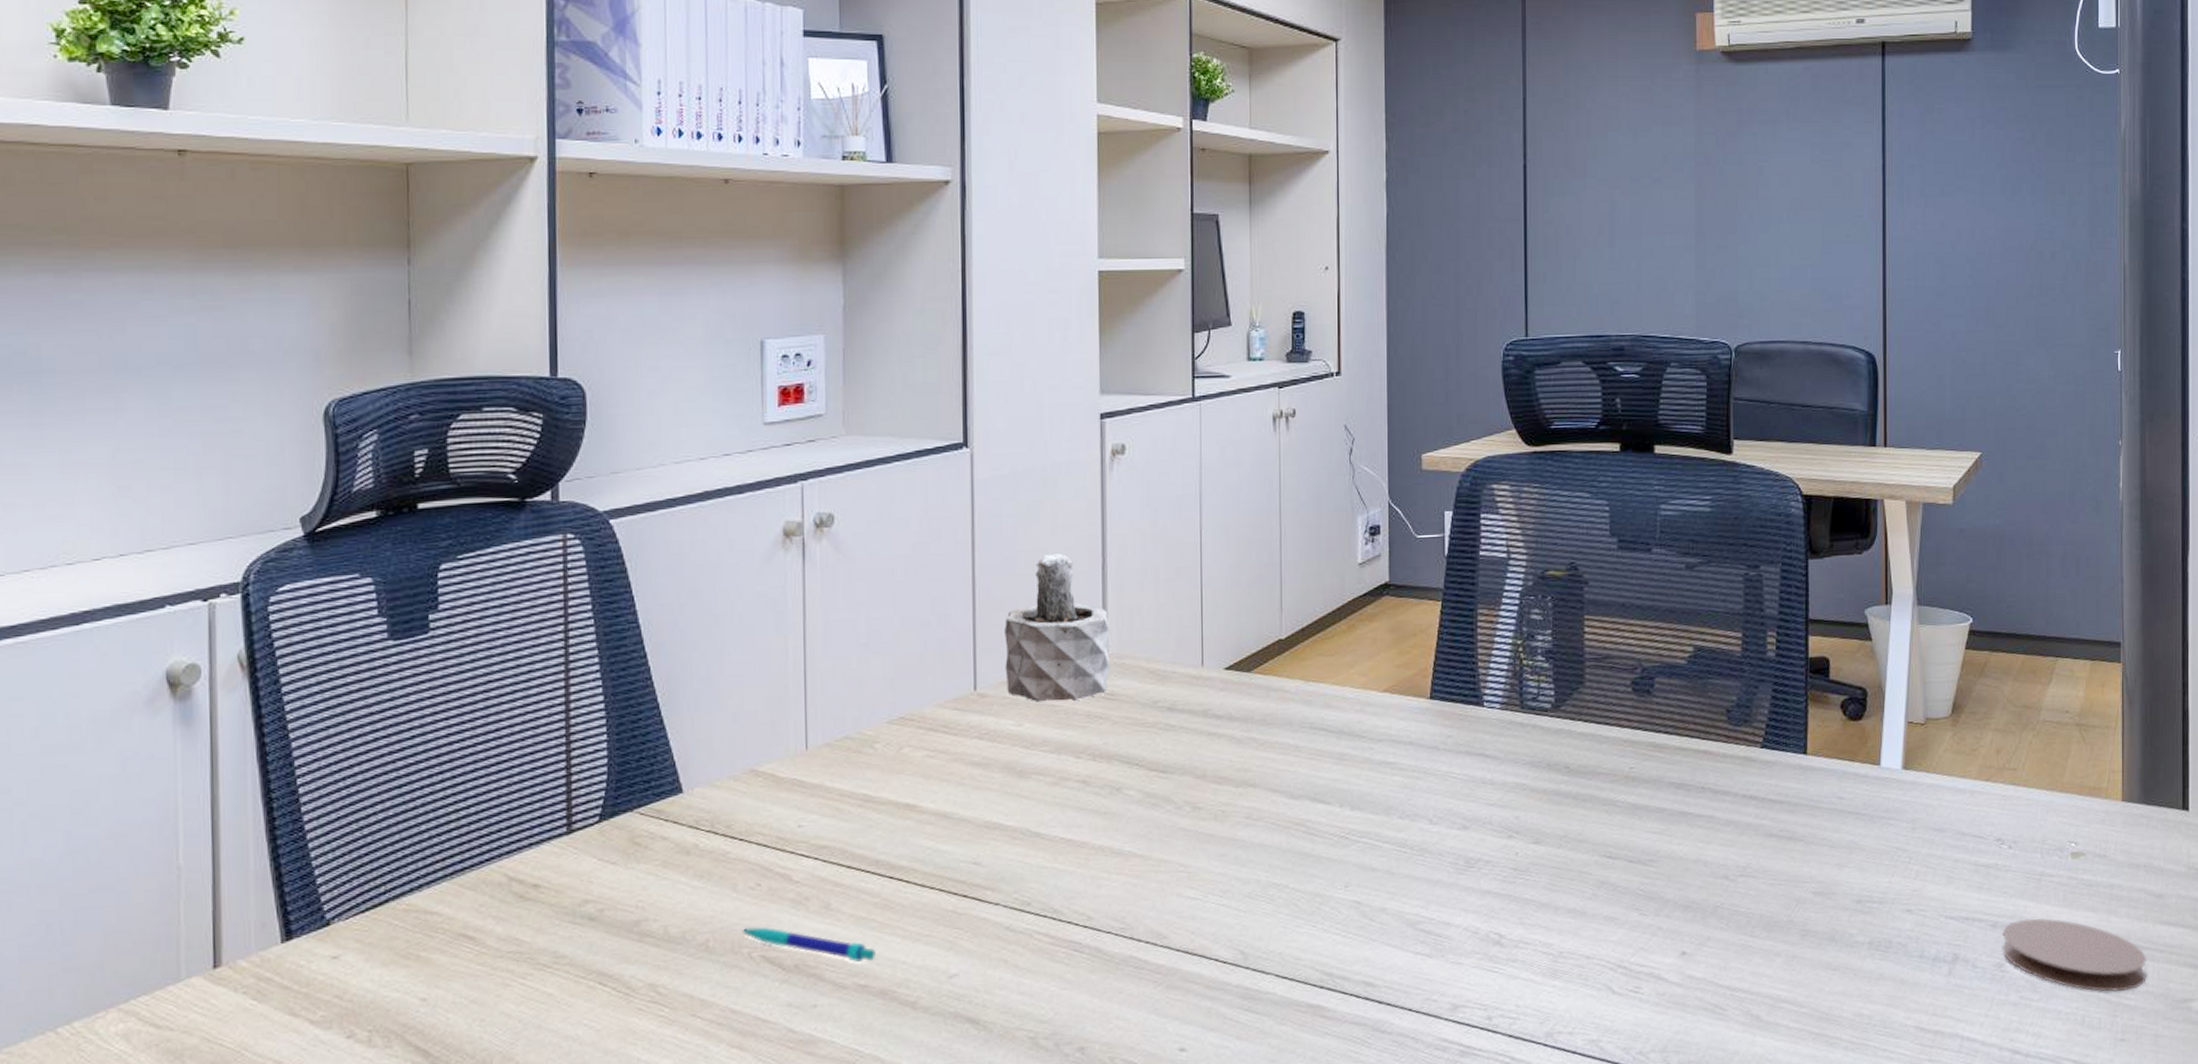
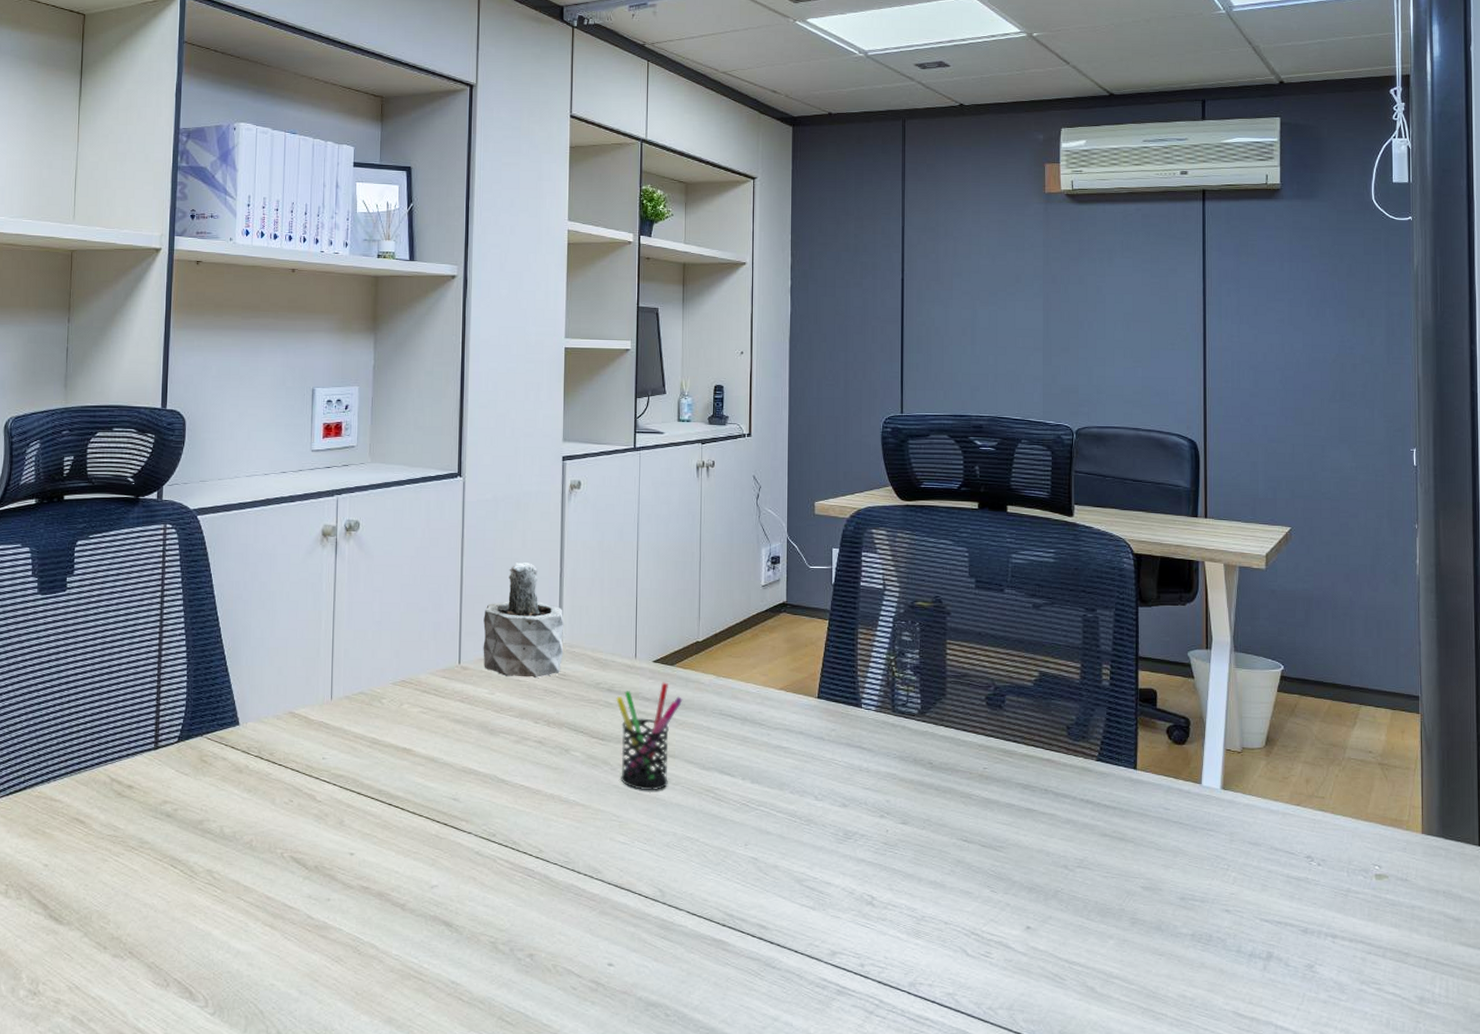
pen: present [740,927,876,963] -> none [276,833,376,869]
pen holder: none [1179,693,1264,831] -> present [616,682,683,790]
coaster: present [2001,918,2146,992] -> none [1311,928,1447,1000]

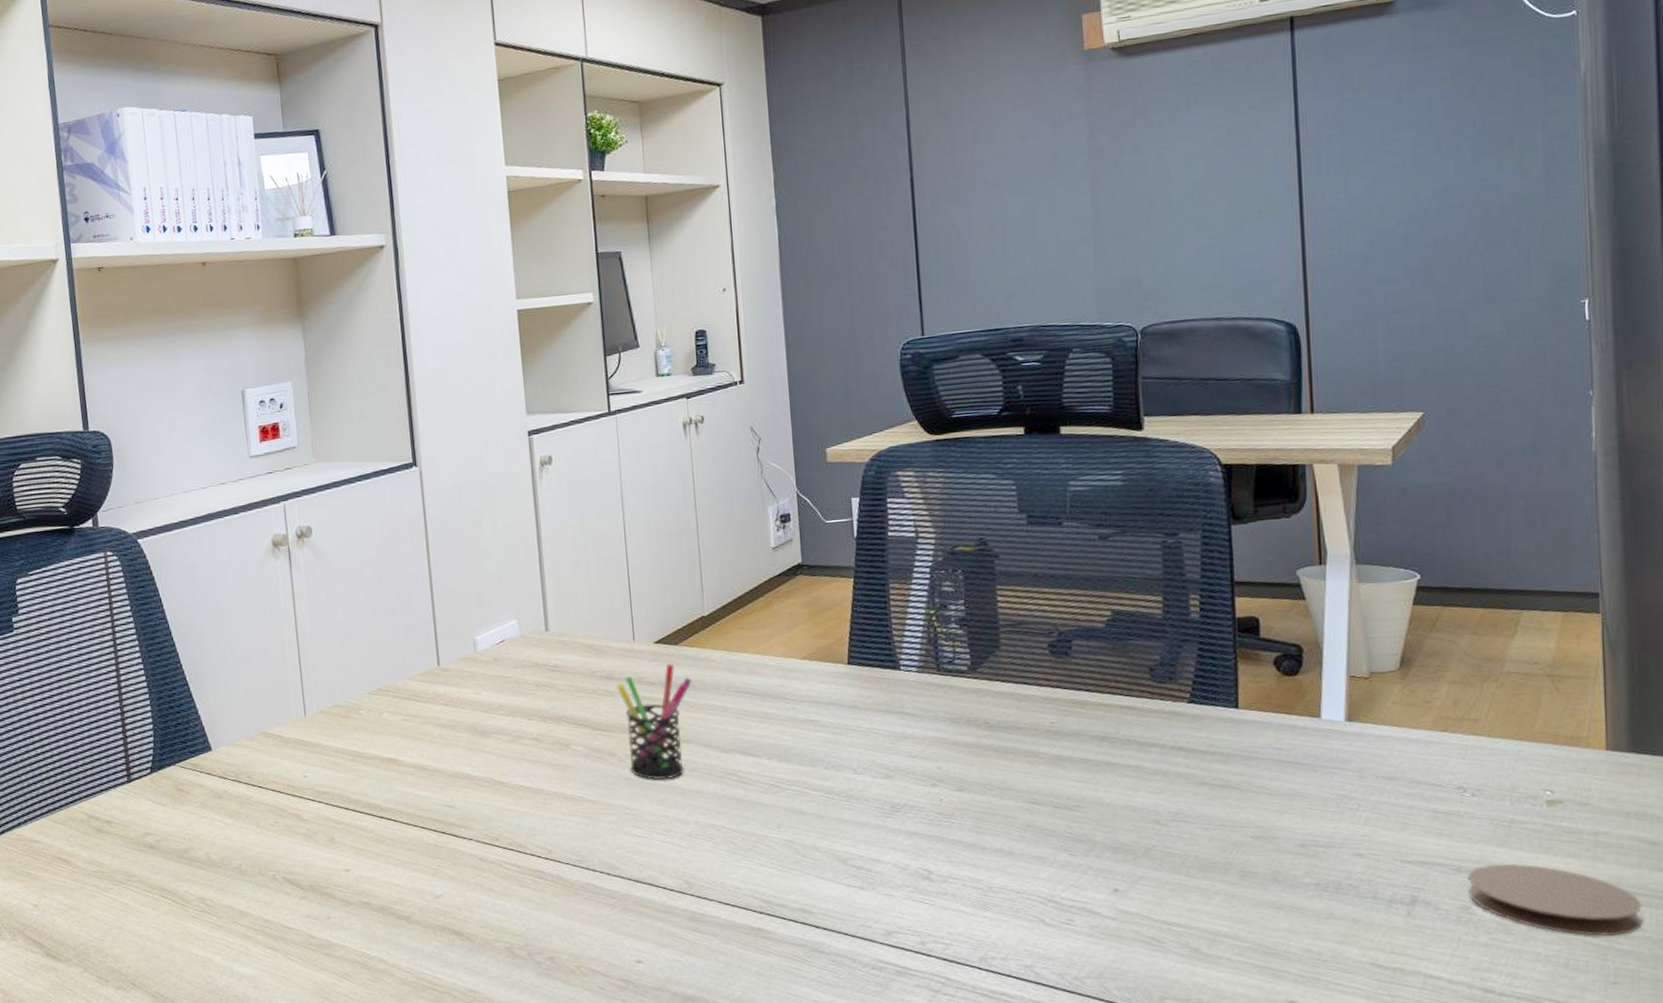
succulent plant: present [483,562,564,679] -> none [459,551,553,674]
coaster: none [1311,928,1447,1000] -> present [1466,864,1642,936]

